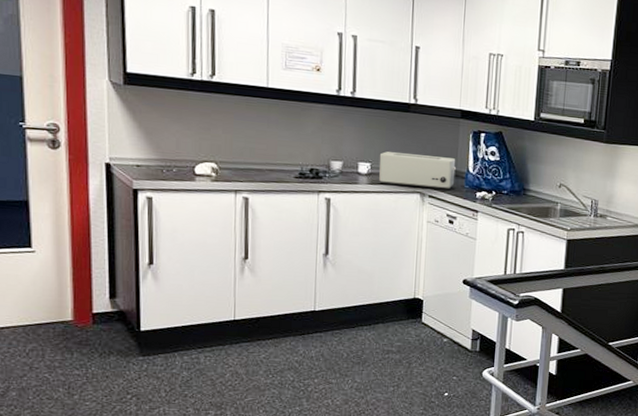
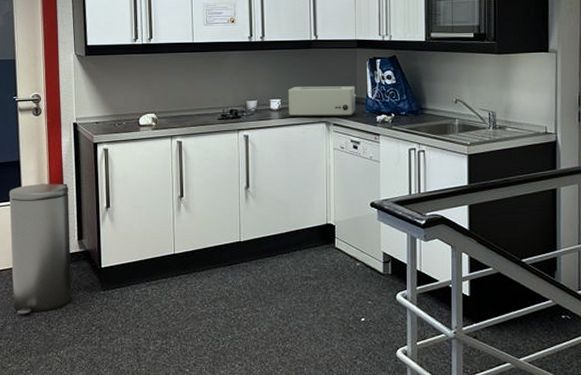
pedal bin: none [12,230,101,378] -> present [9,183,72,314]

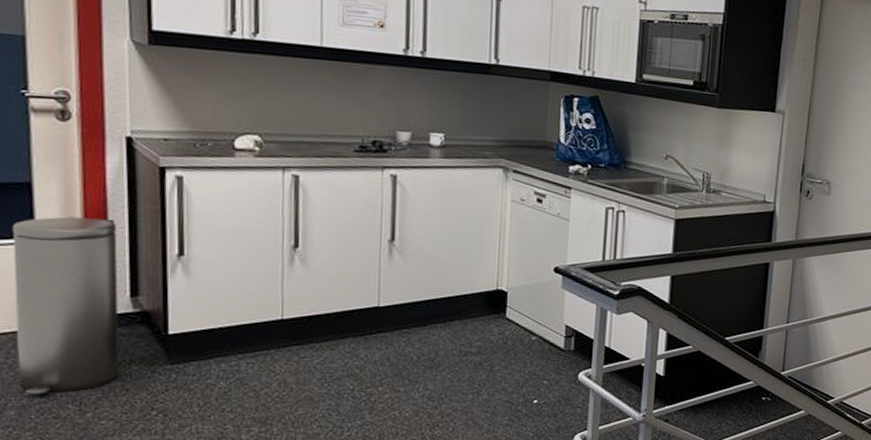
toaster: present [288,86,357,118] -> none [454,119,546,164]

